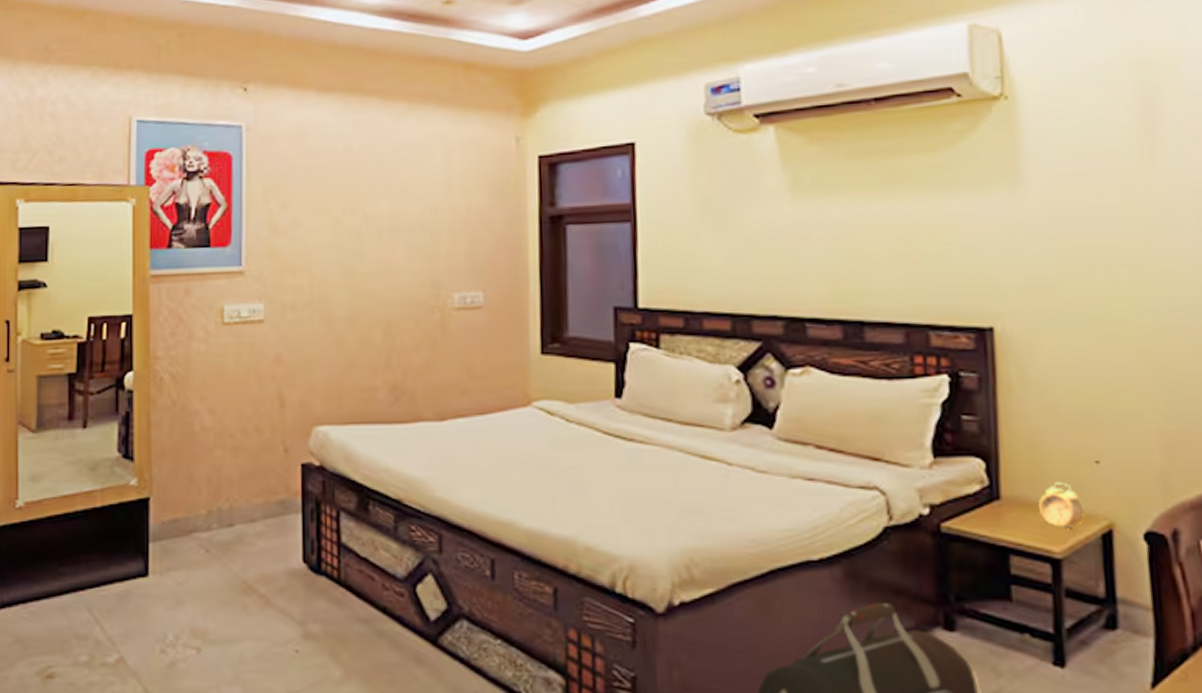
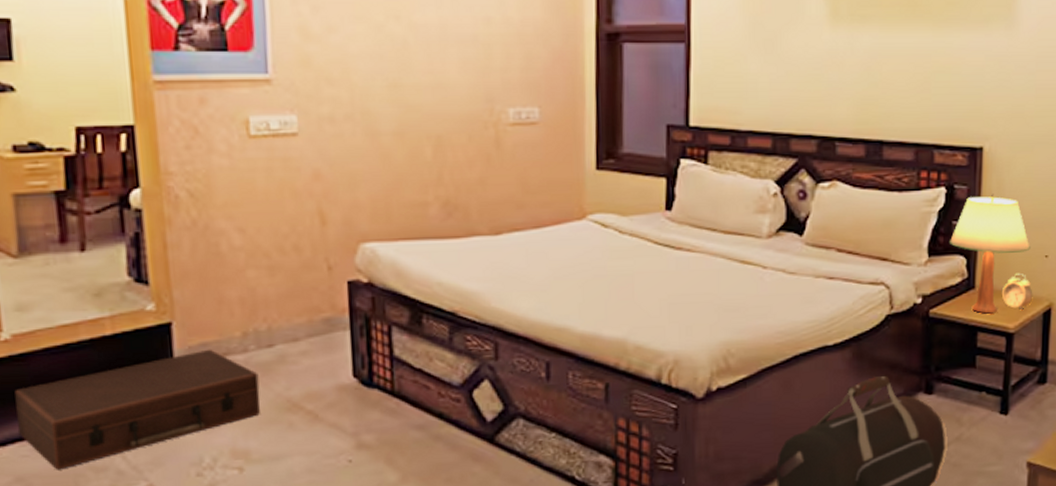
suitcase: none [22,525,219,635] -> present [14,349,260,470]
table lamp: none [959,383,1073,532] -> present [949,194,1030,314]

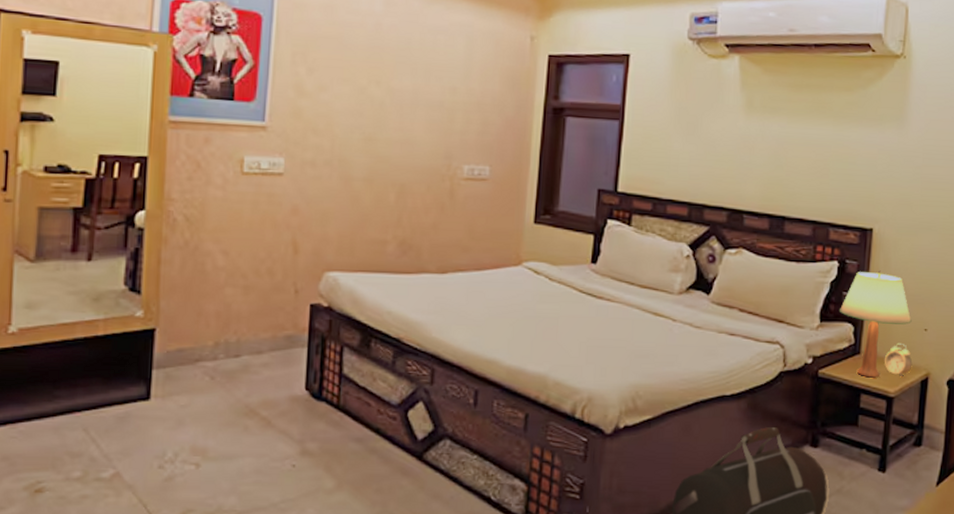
suitcase: present [14,349,260,470] -> none [11,354,224,452]

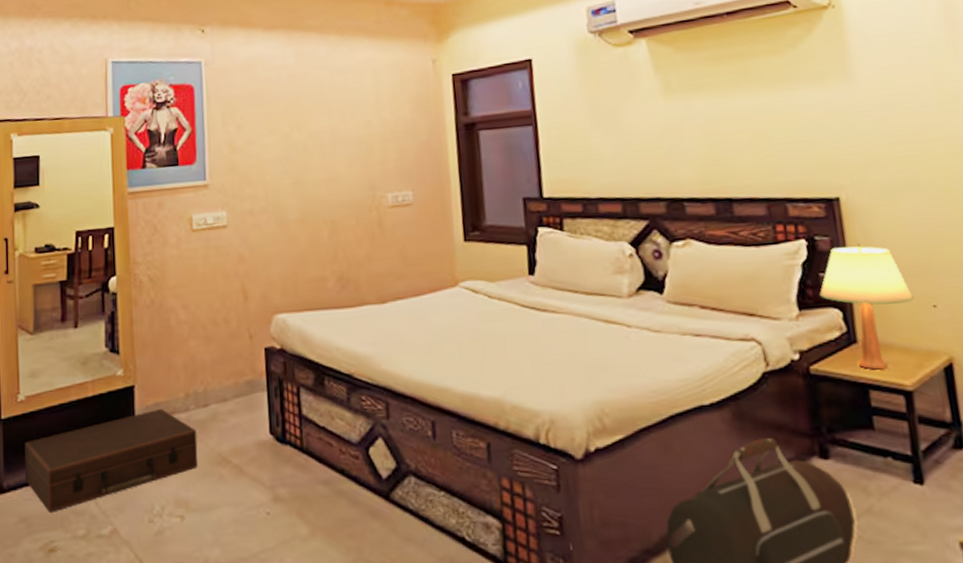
suitcase: none [11,354,224,452] -> present [25,408,198,513]
alarm clock: present [884,342,913,376] -> none [889,324,928,365]

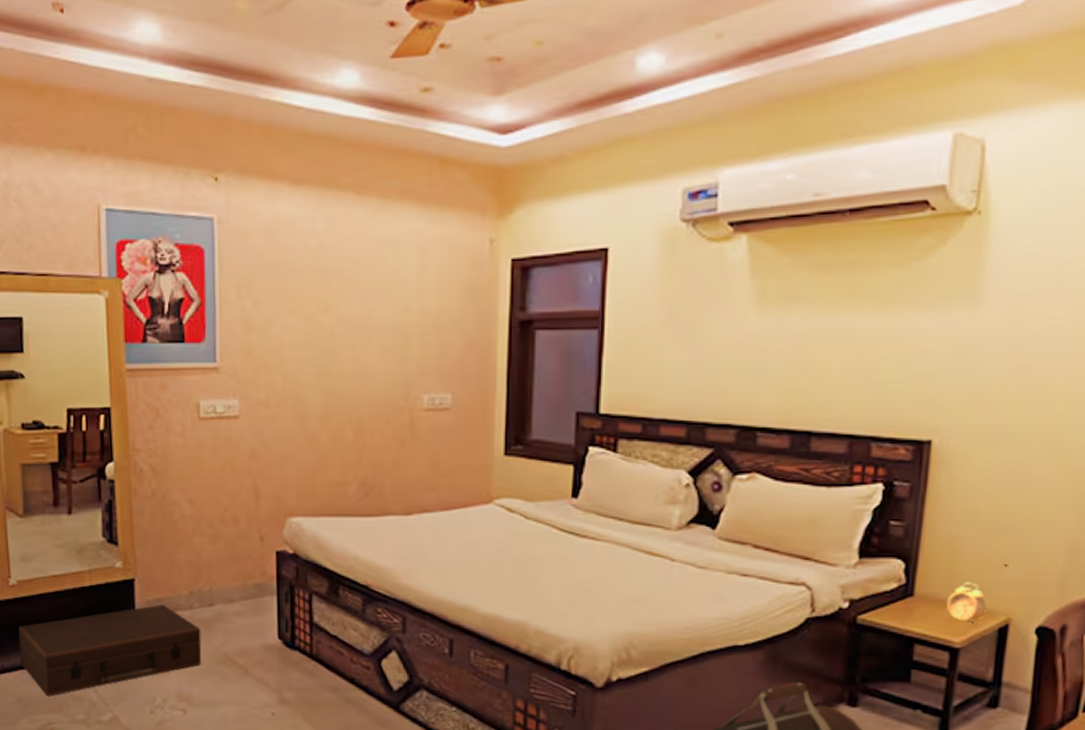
table lamp: present [819,243,914,370] -> none [884,492,986,625]
alarm clock: none [889,324,928,365] -> present [946,581,987,623]

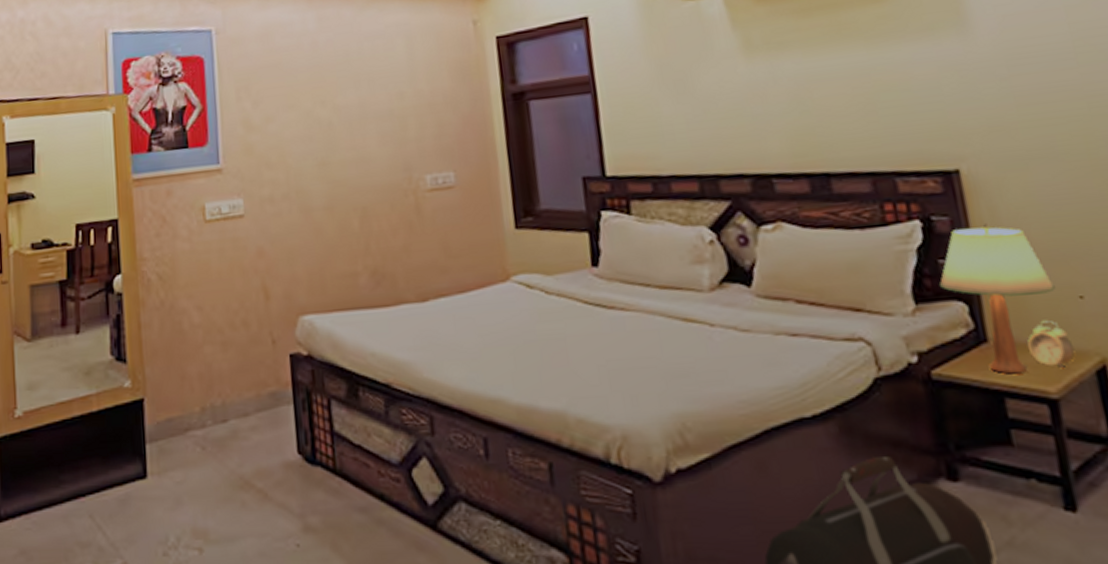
suitcase: present [18,604,202,696] -> none [23,424,217,544]
table lamp: none [884,492,986,625] -> present [938,223,1055,374]

